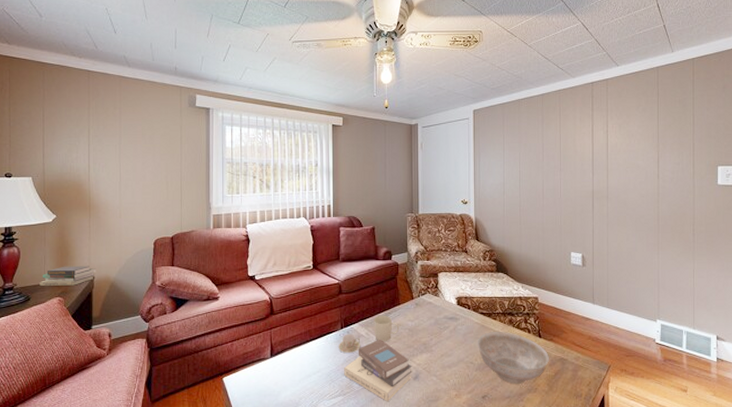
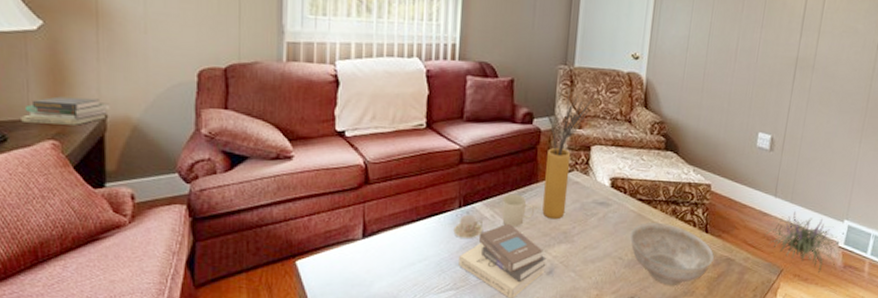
vase: none [400,229,434,334] -> present [542,87,592,220]
plant: none [589,315,656,368] -> present [764,211,839,274]

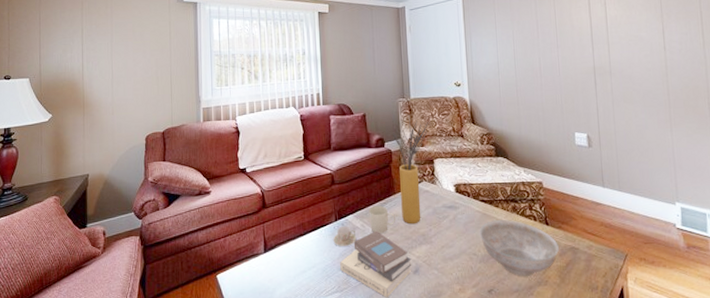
books: present [21,96,110,125] -> none [37,164,91,185]
plant: present [764,211,839,274] -> none [602,199,678,256]

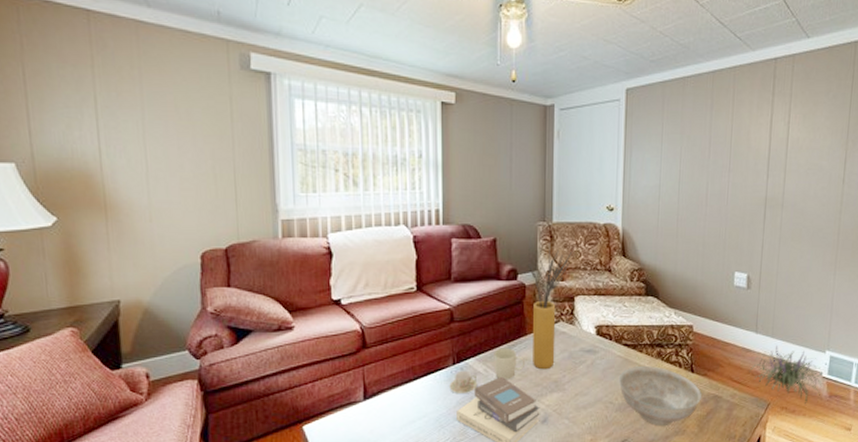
plant: none [602,199,678,256] -> present [749,346,823,405]

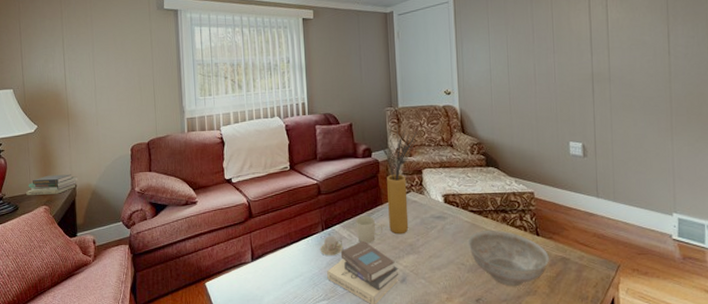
books: none [41,286,123,313] -> present [26,174,78,195]
plant: present [749,346,823,405] -> none [594,209,674,267]

